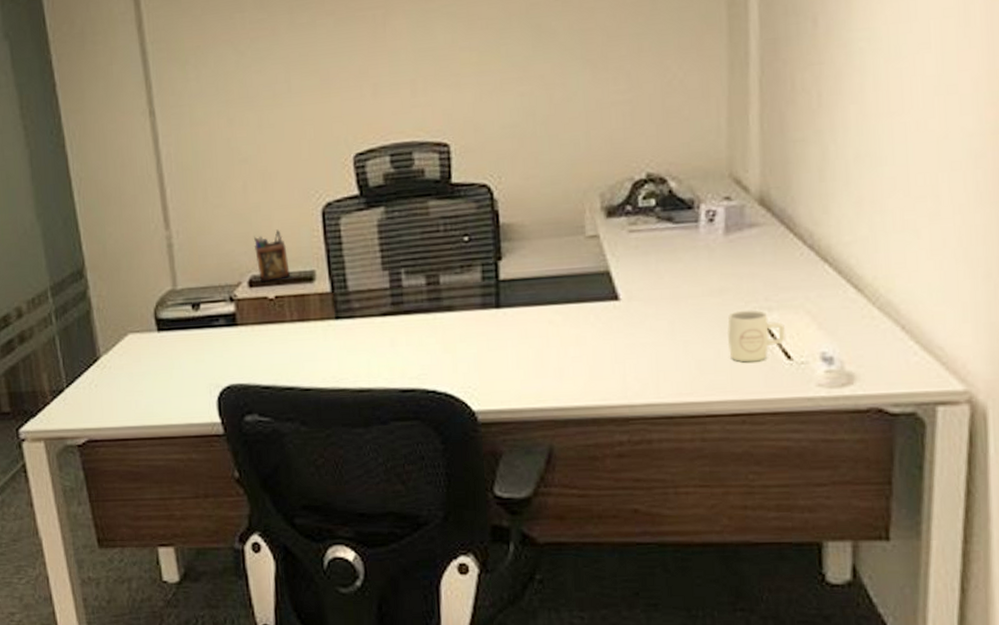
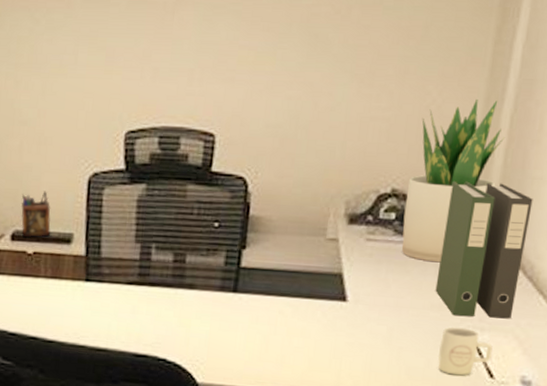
planter: none [663,65,758,245] -> present [401,100,506,263]
binder: none [709,151,800,299] -> present [435,182,533,319]

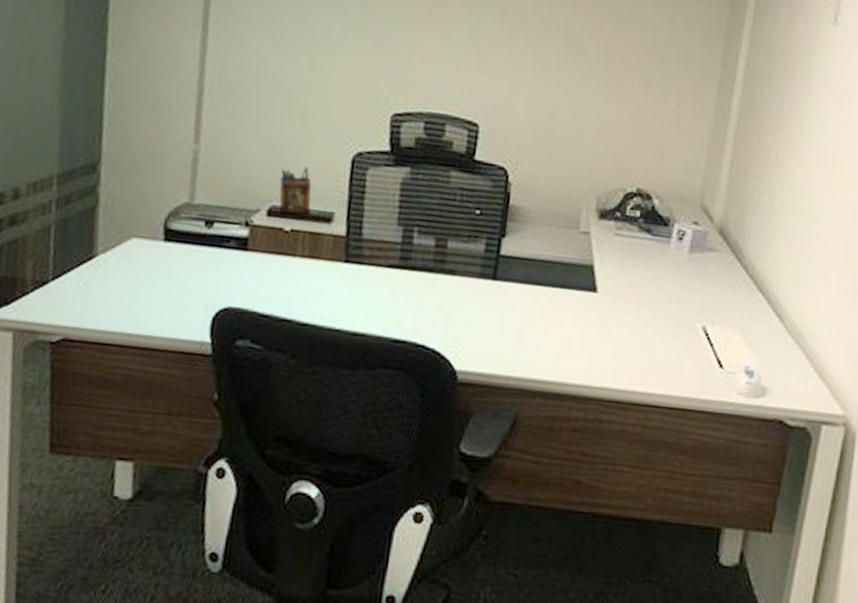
planter: present [401,100,506,263] -> none [645,114,731,259]
binder: present [435,182,533,319] -> none [674,186,753,314]
mug: present [438,327,493,376] -> none [676,319,722,366]

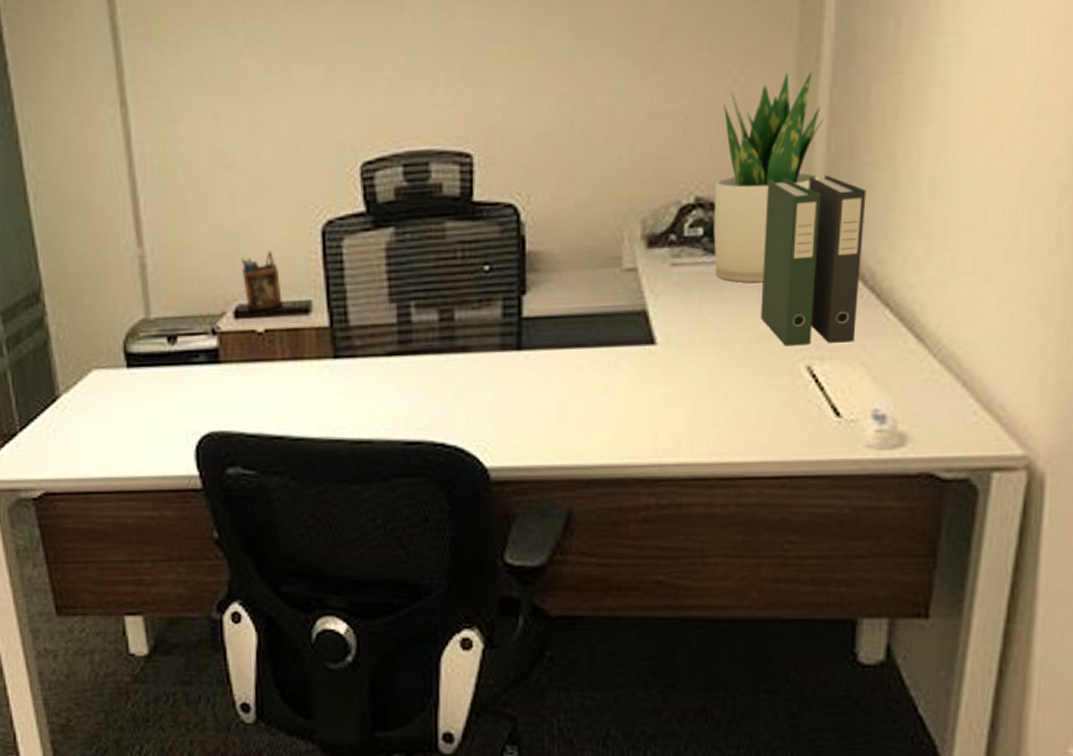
planter: none [645,114,731,259] -> present [713,72,826,283]
binder: none [674,186,753,314] -> present [760,175,866,346]

